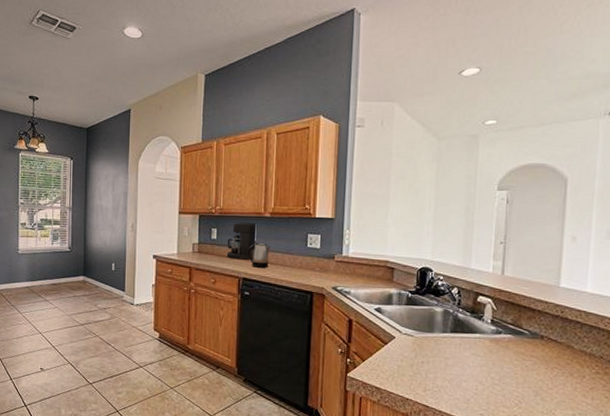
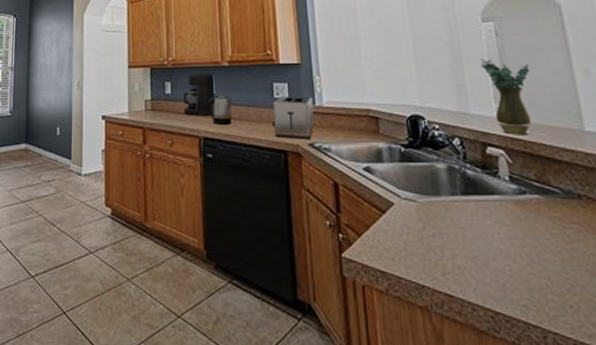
toaster: none [303,246,341,284] -> present [271,96,314,140]
vase: none [488,222,528,288] -> present [480,58,532,135]

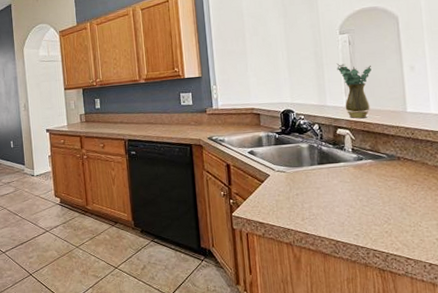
coffee maker: present [183,73,215,116] -> none [110,89,136,124]
kettle: present [206,95,232,124] -> none [129,106,149,129]
toaster: present [271,96,314,140] -> none [180,102,212,135]

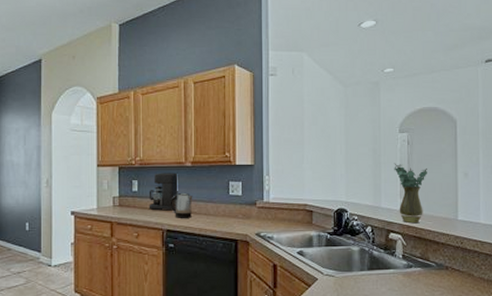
coffee maker: none [110,89,136,124] -> present [148,172,178,211]
kettle: none [129,106,149,129] -> present [170,192,193,218]

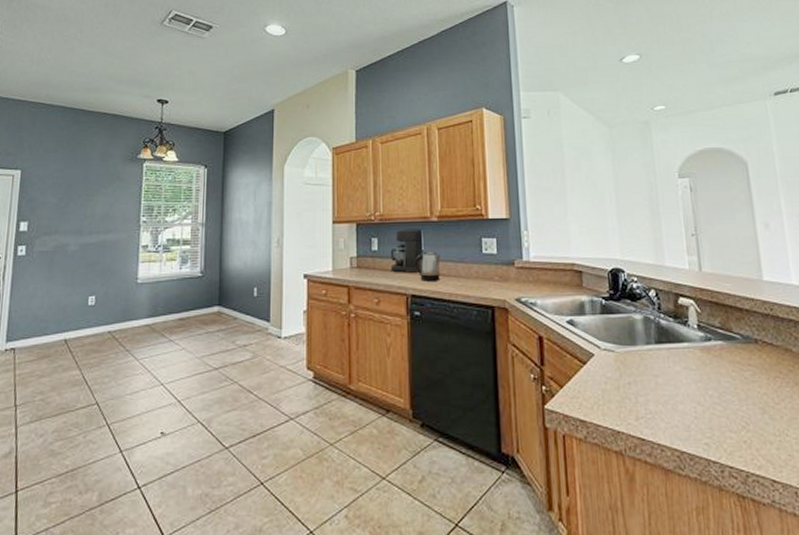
vase: present [394,163,427,224] -> none [676,213,719,286]

